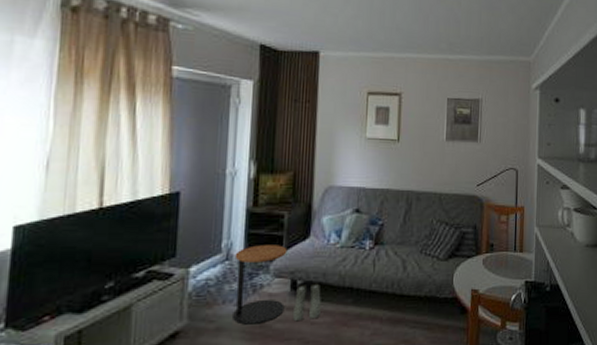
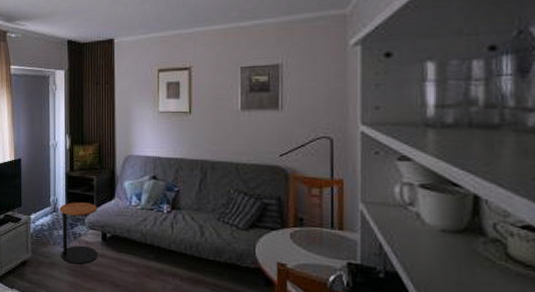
boots: present [292,283,321,322] -> none [104,237,127,268]

